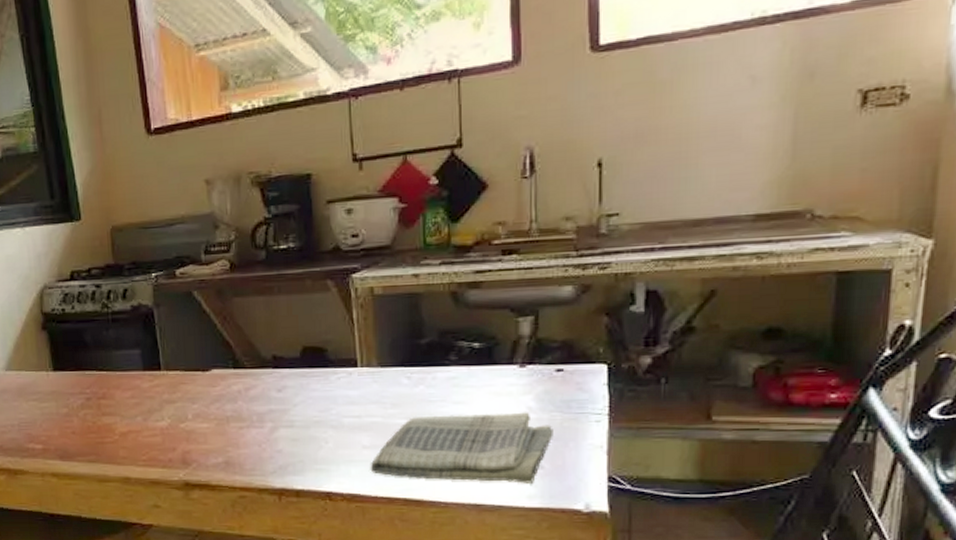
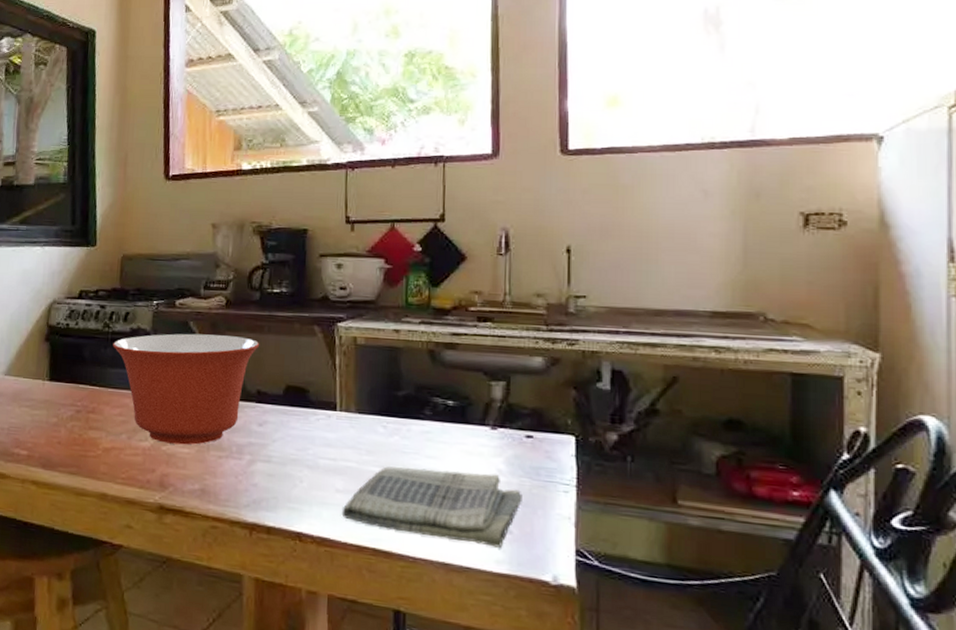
mixing bowl: none [114,301,271,420] -> present [113,333,260,445]

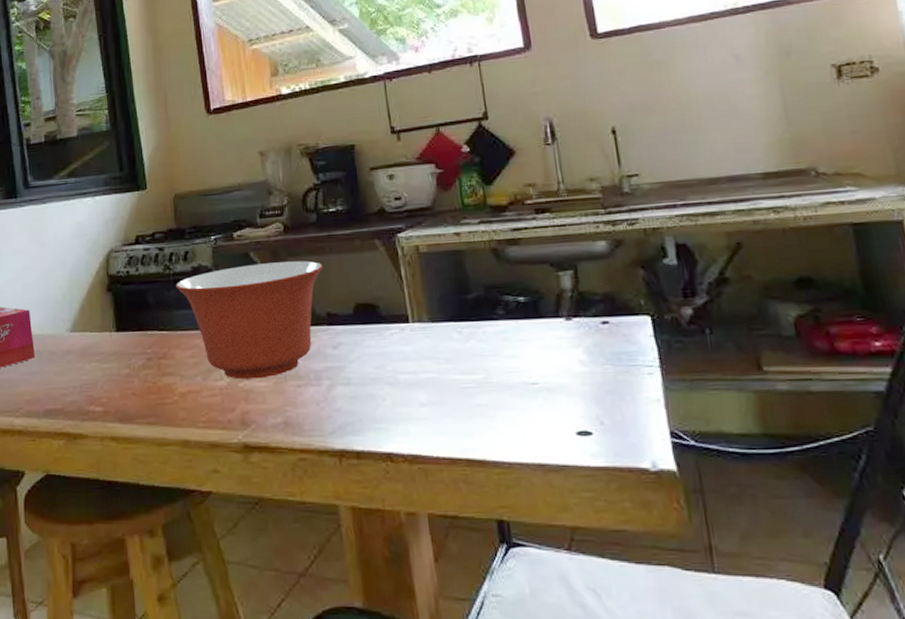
dish towel: present [341,466,523,548] -> none [429,365,609,441]

